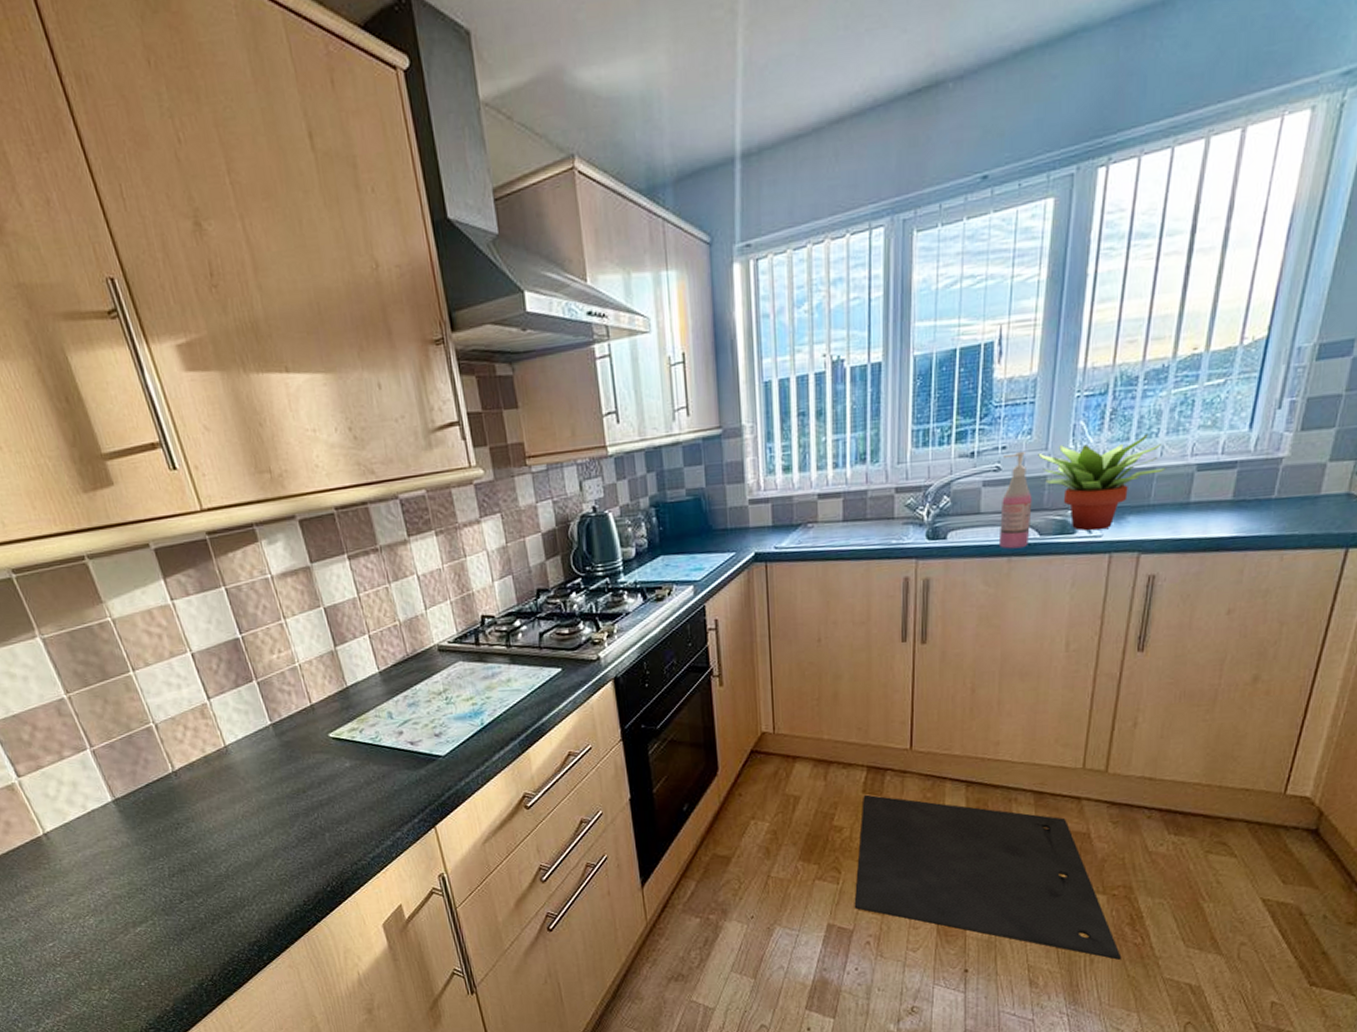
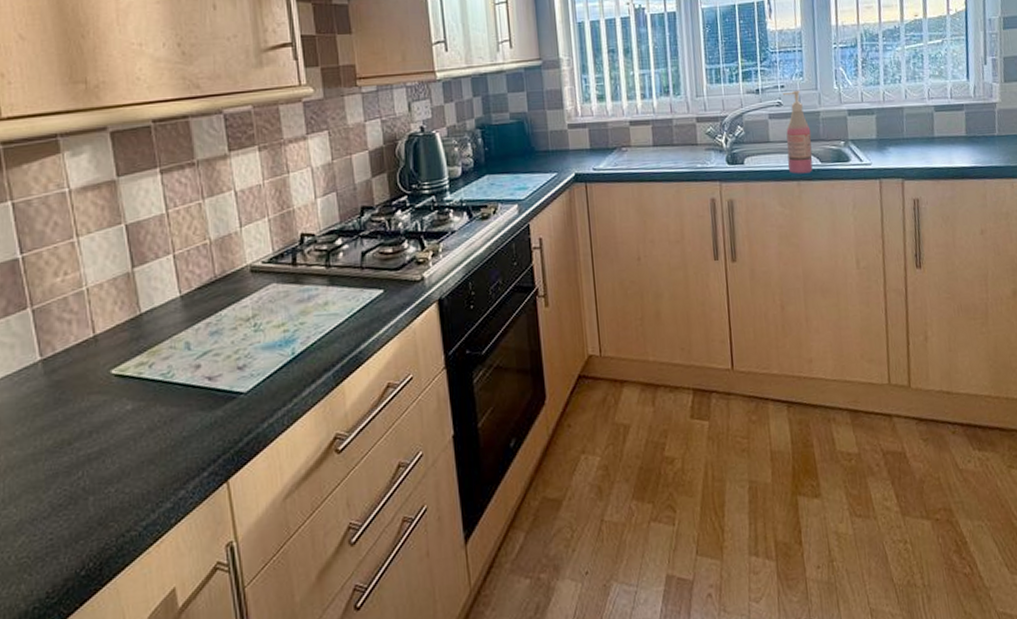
door mat: present [854,794,1122,960] -> none [691,420,956,595]
succulent plant: present [1038,434,1166,531] -> none [810,80,912,160]

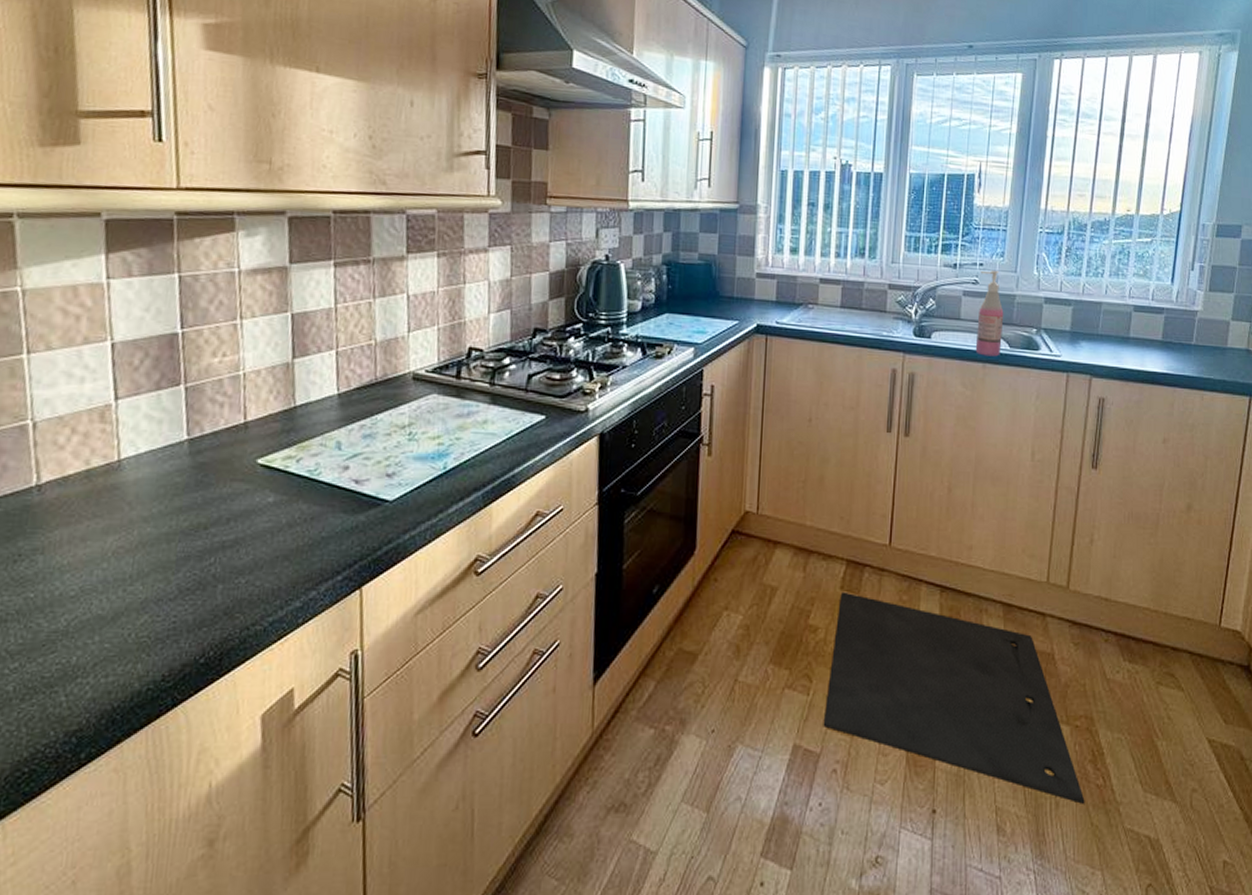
door mat: none [691,420,956,595] -> present [823,591,1085,804]

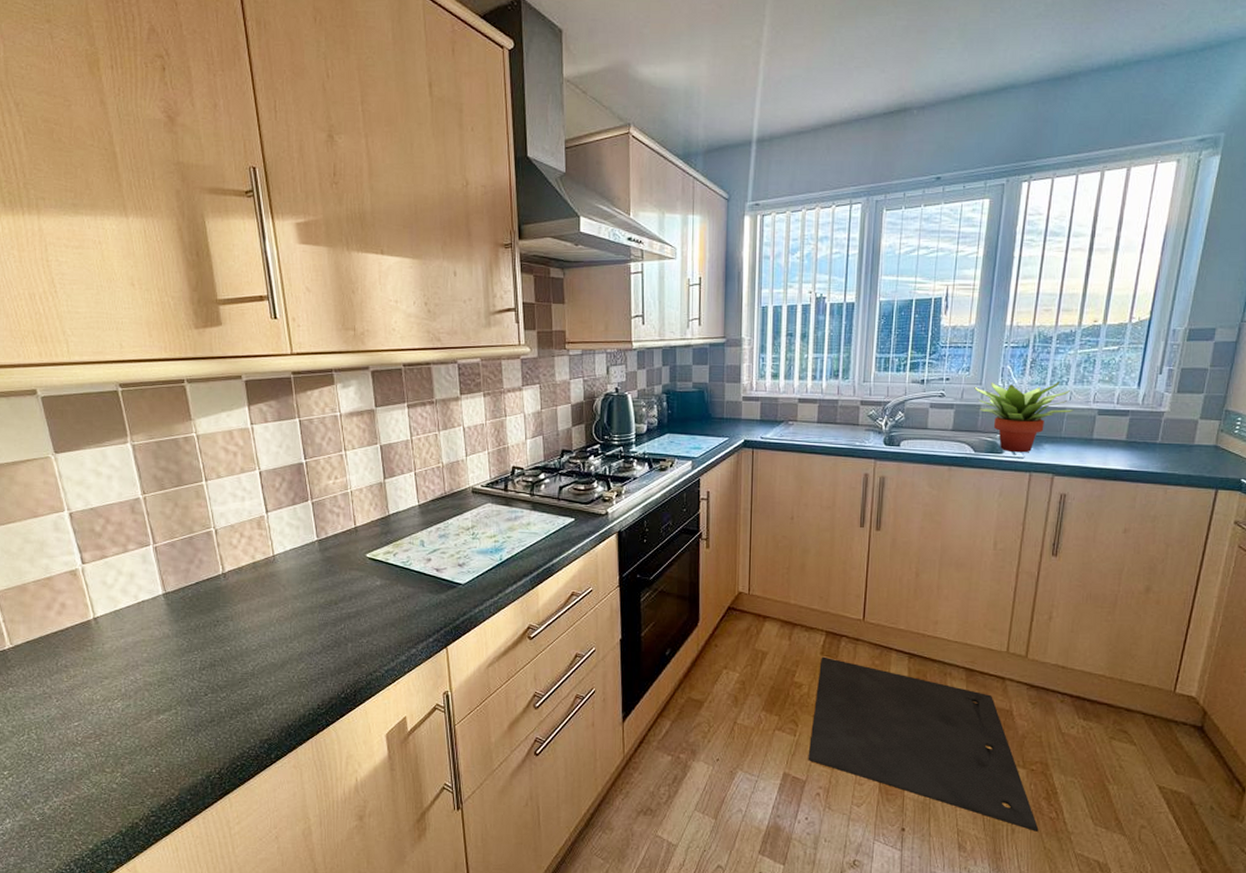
soap dispenser: present [975,270,1004,357] -> none [941,383,969,460]
succulent plant: none [1009,271,1110,351] -> present [974,381,1074,453]

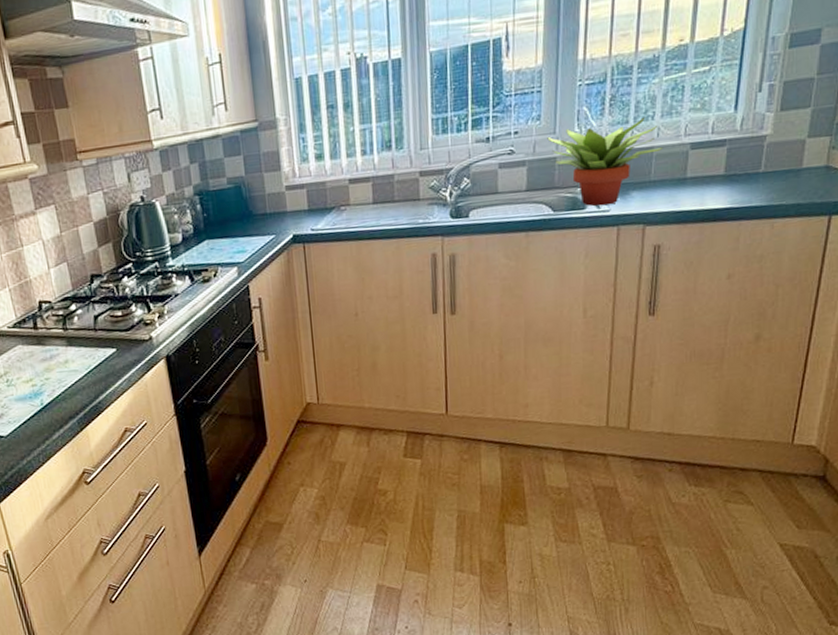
door mat: present [808,656,1039,832] -> none [401,458,654,608]

